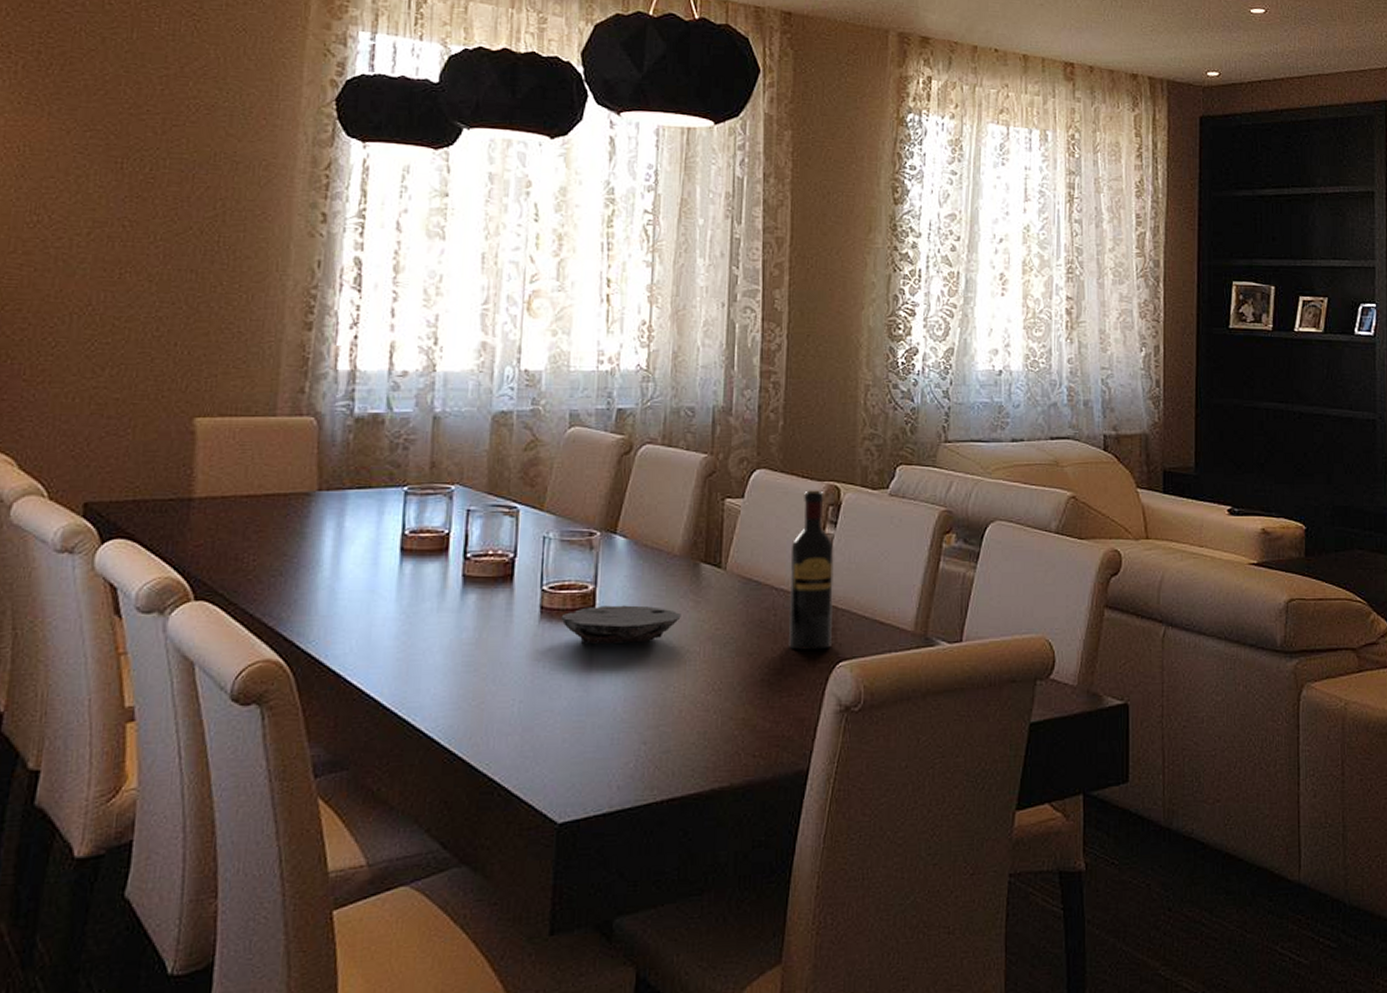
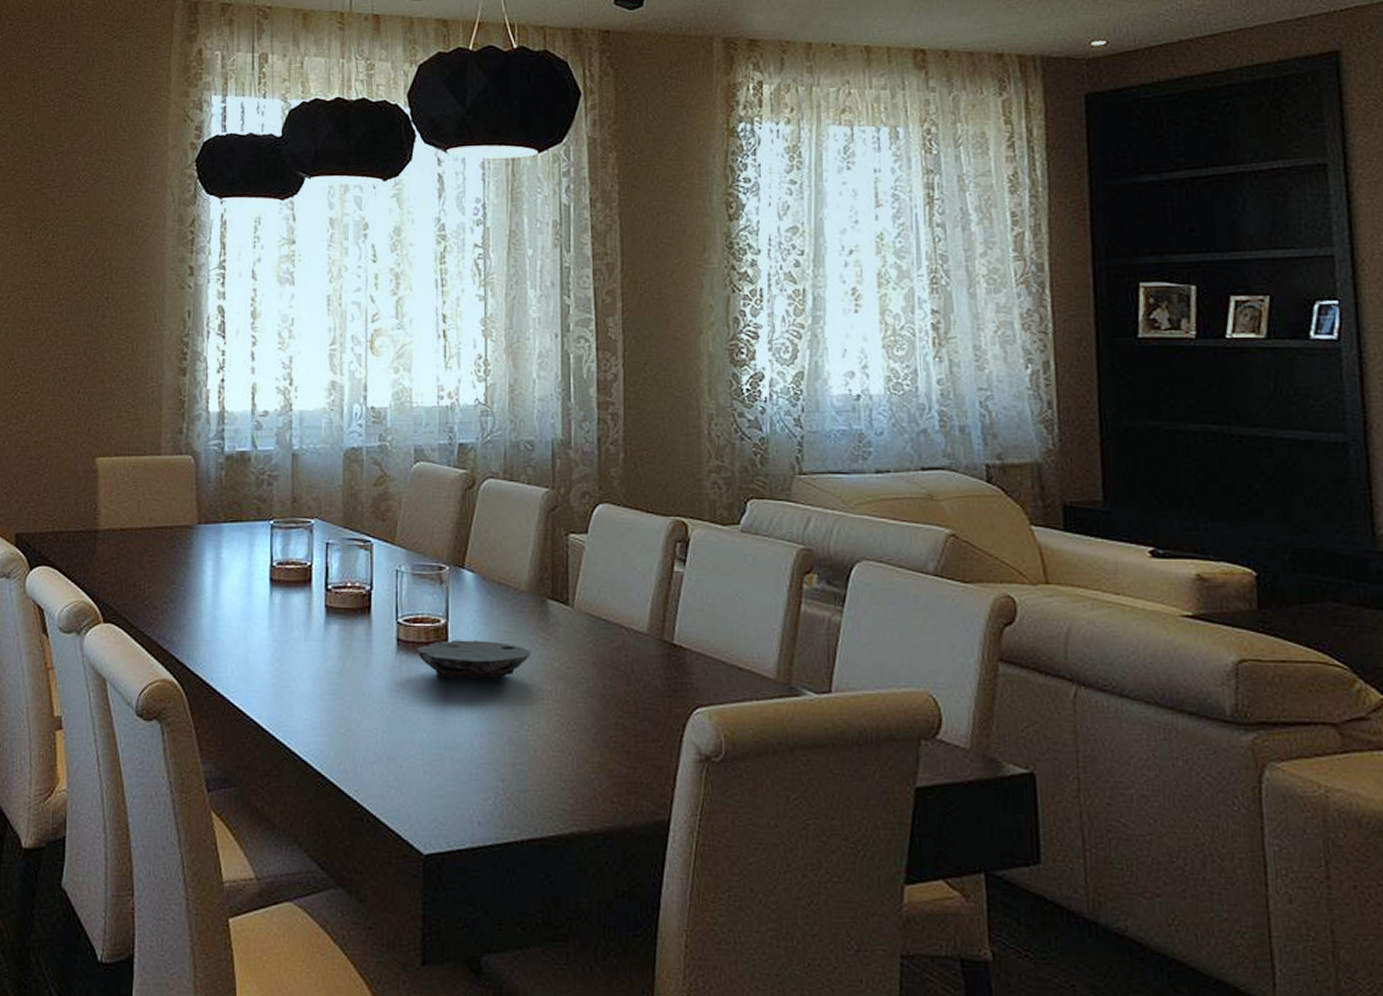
wine bottle: present [788,490,834,650] -> none [639,526,688,694]

